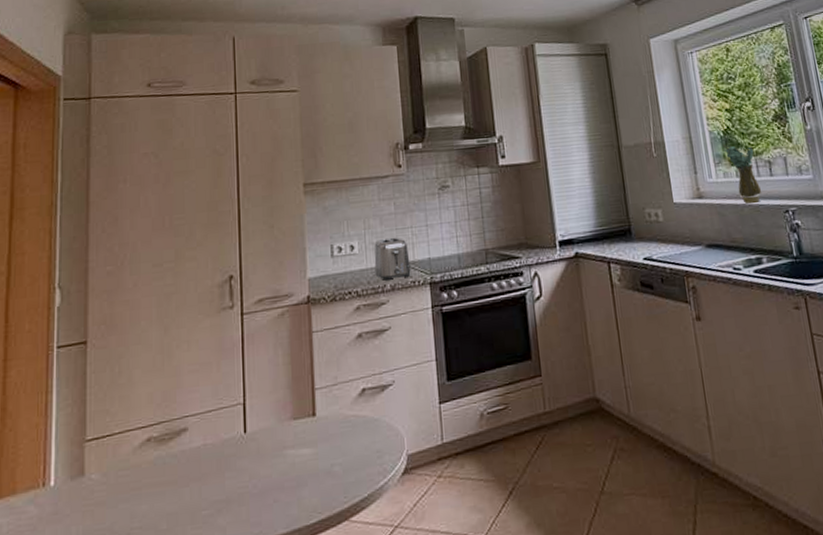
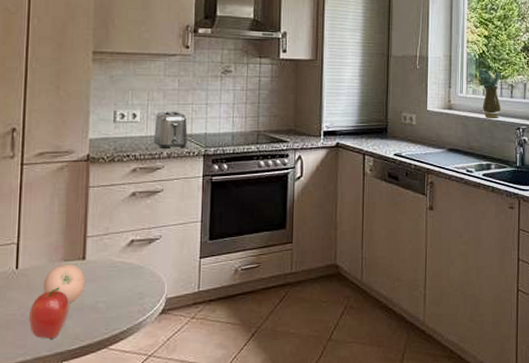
fruit: none [261,450,305,513] -> present [28,287,71,339]
fruit: none [274,423,318,470] -> present [43,264,85,304]

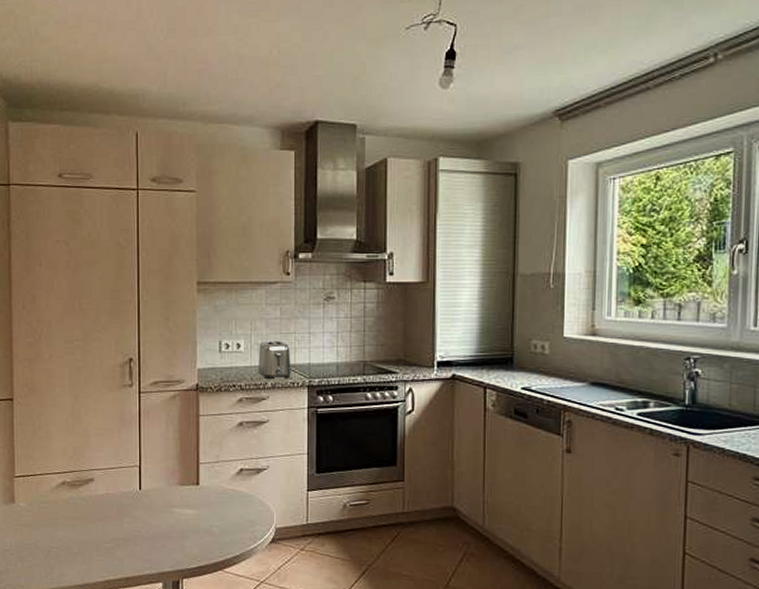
fruit: present [28,287,71,339] -> none [152,509,188,557]
fruit: present [43,264,85,304] -> none [164,488,200,526]
vase: present [477,66,502,119] -> none [630,283,665,347]

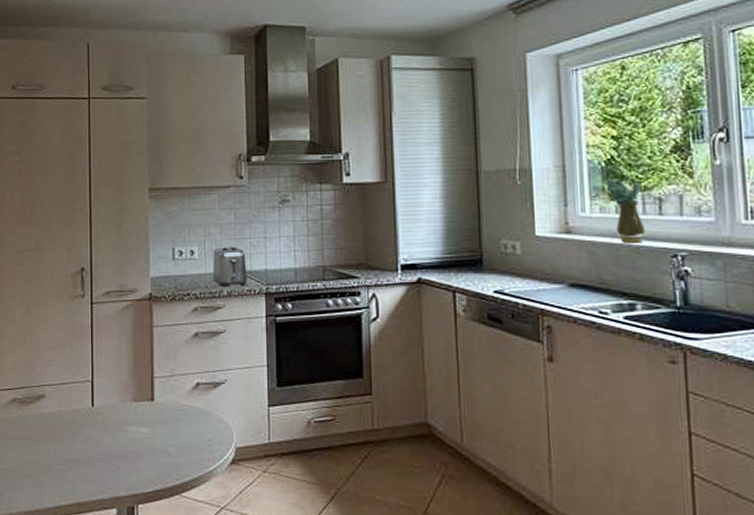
vase: none [630,283,665,347] -> present [603,176,646,245]

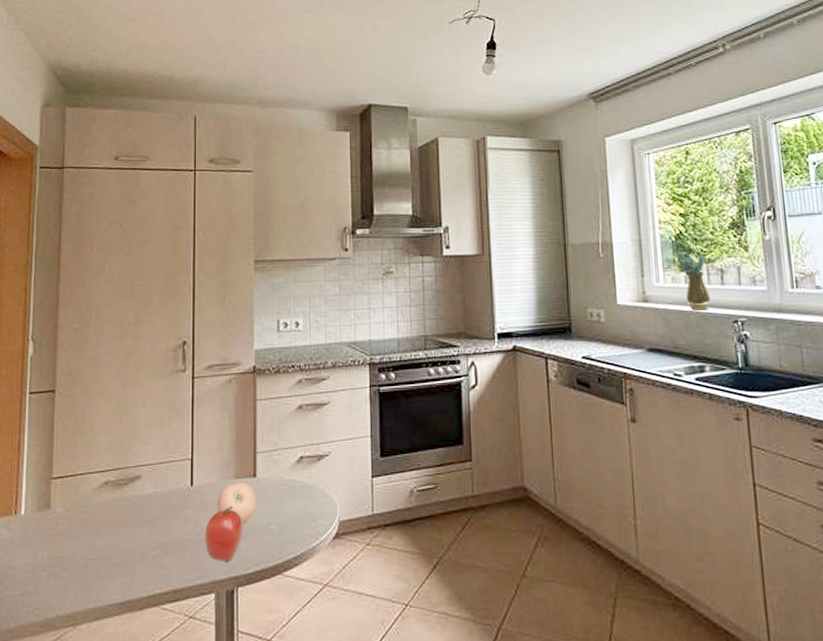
fruit: none [105,427,143,479] -> present [204,506,244,561]
fruit: none [117,405,155,445] -> present [217,482,257,524]
toaster: present [212,246,247,286] -> none [317,317,352,358]

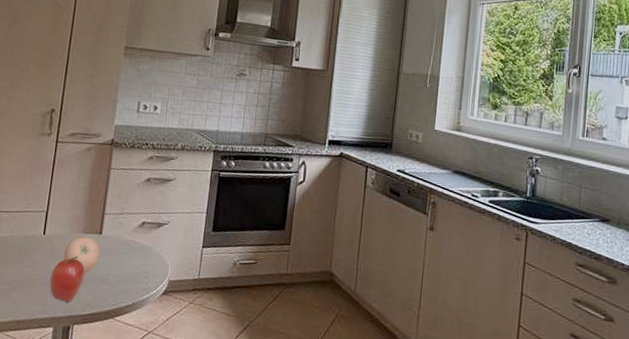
vase: present [674,250,711,312] -> none [489,90,516,146]

